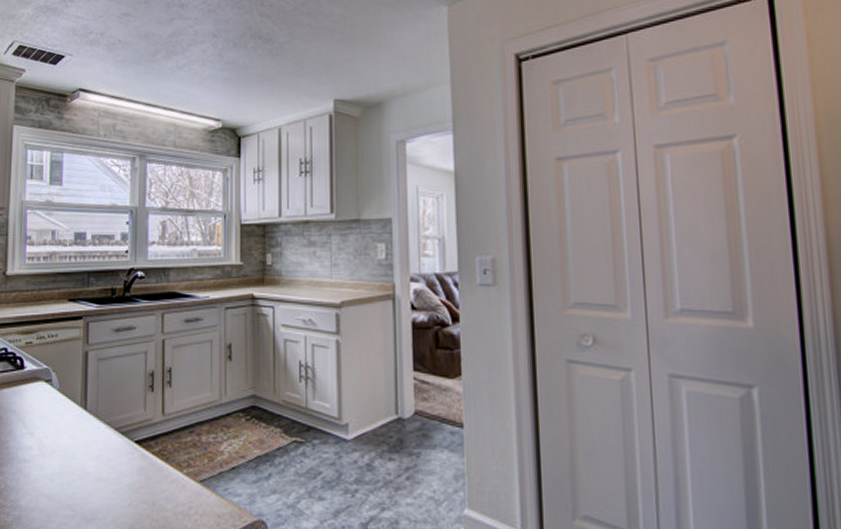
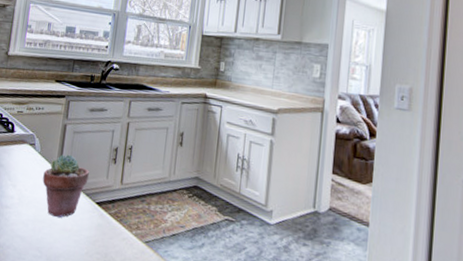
potted succulent: none [66,387,122,466] -> present [42,154,89,218]

